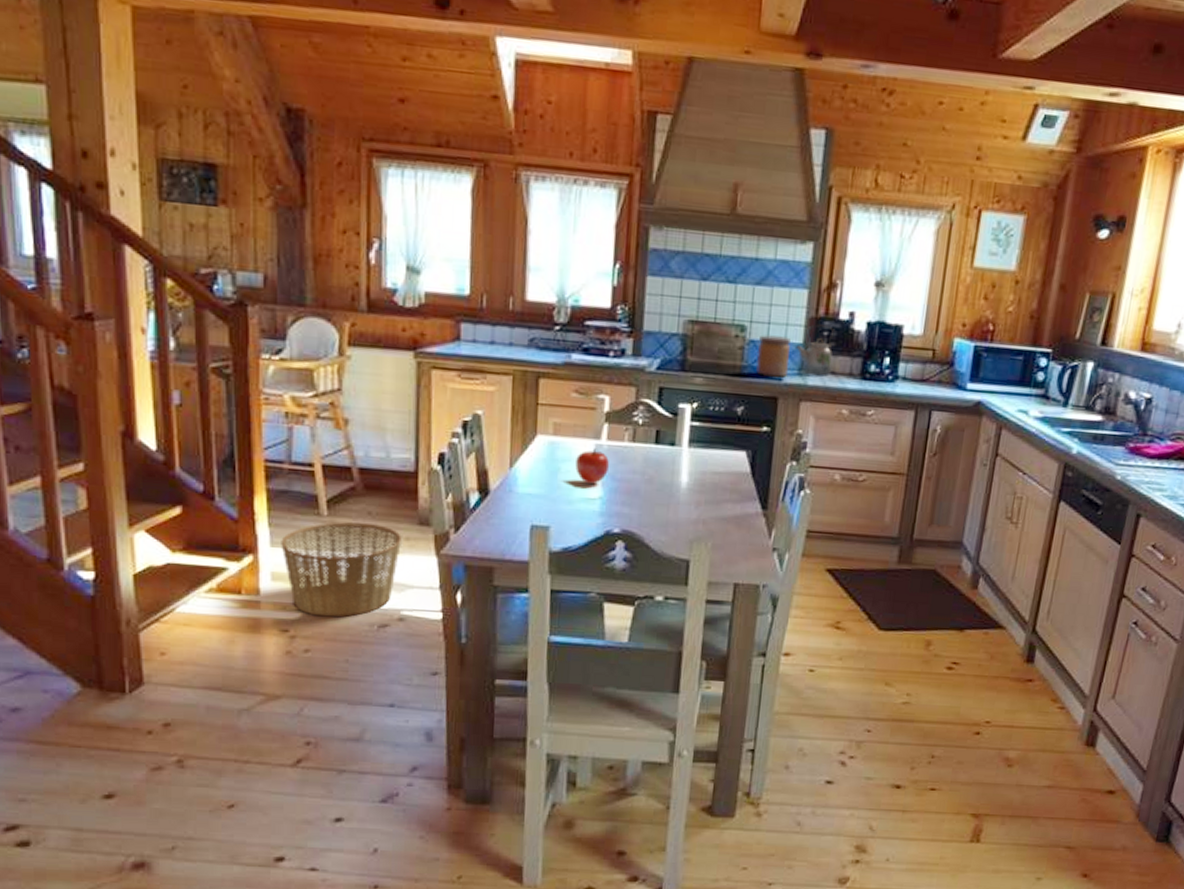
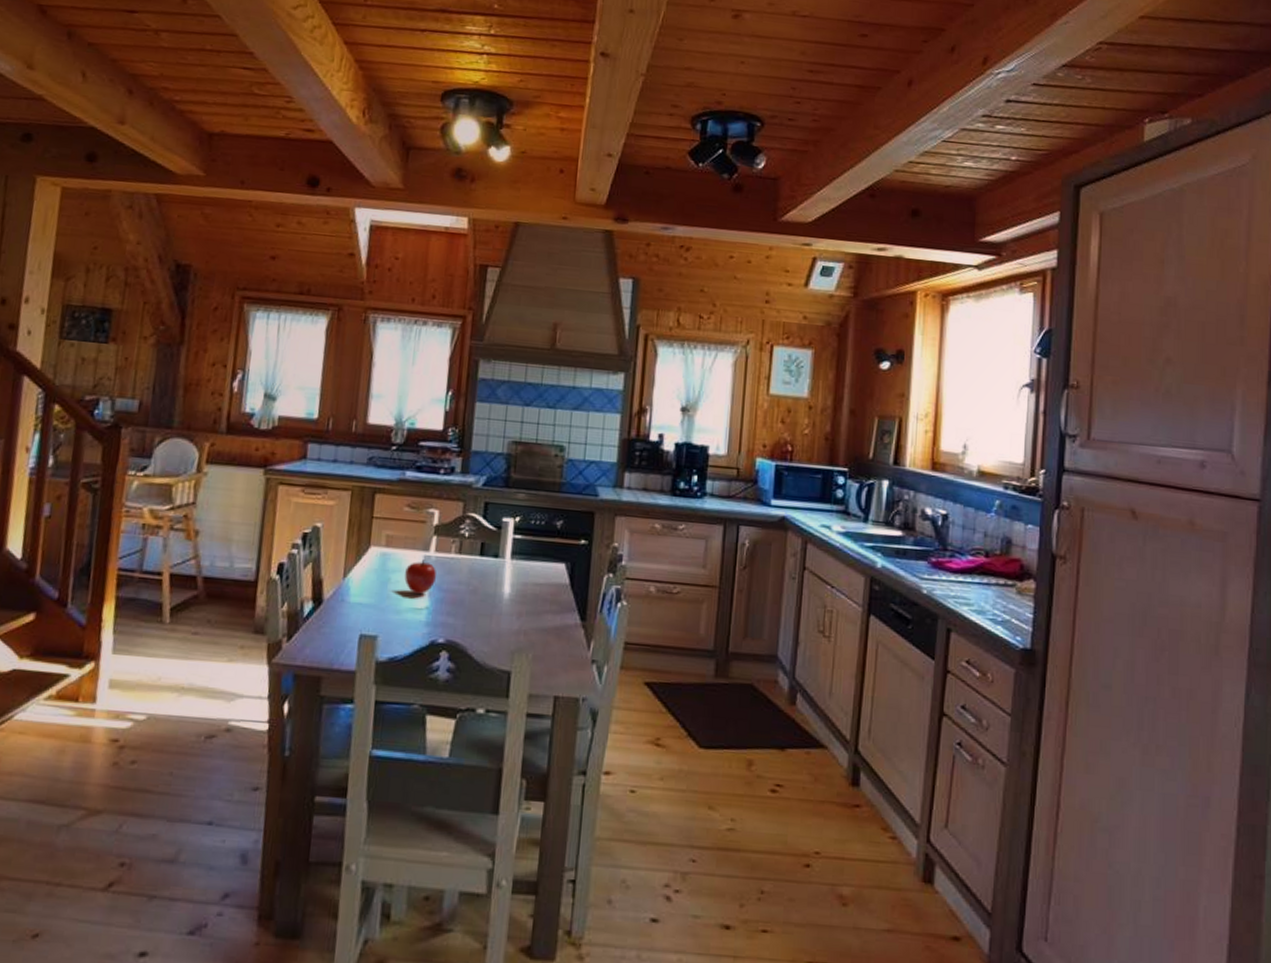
basket: present [281,522,401,618] -> none [122,629,237,727]
jar: present [756,335,791,378] -> none [574,454,605,494]
kettle: present [796,324,835,376] -> none [610,445,646,493]

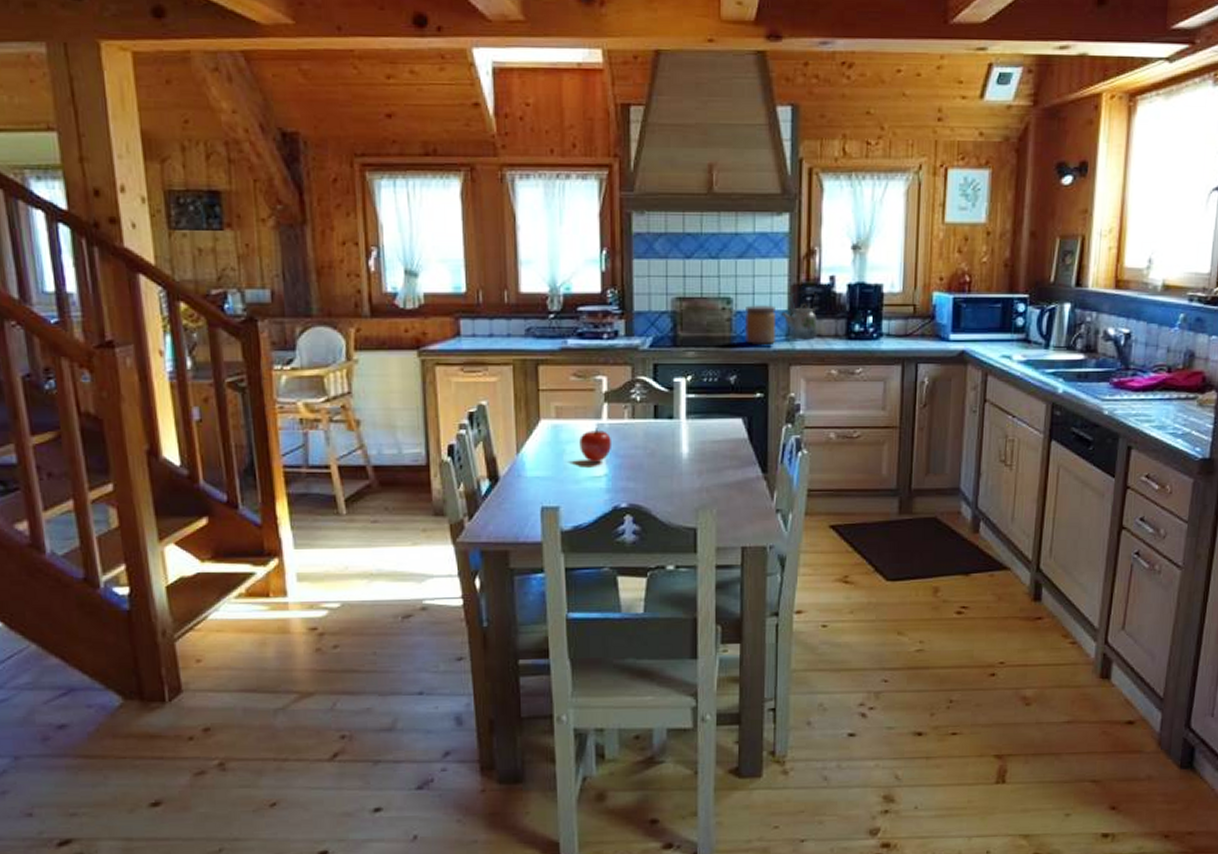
jar: none [574,454,605,494] -> present [744,304,775,346]
kettle: none [610,445,646,493] -> present [781,290,818,340]

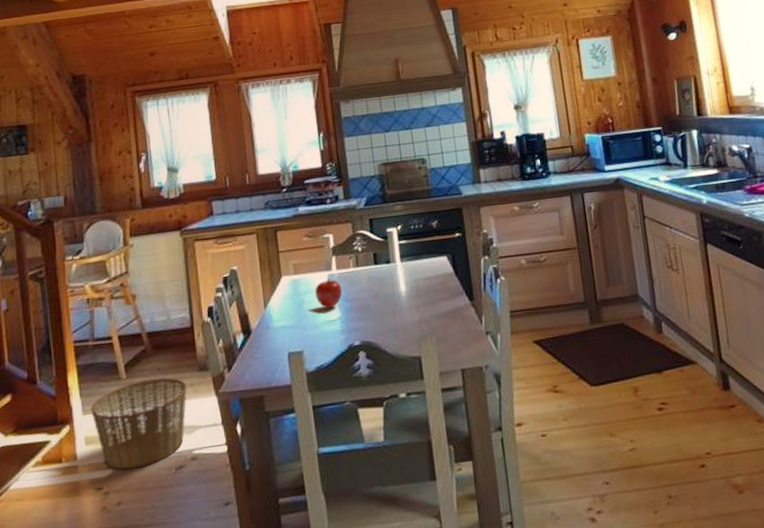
basket: none [304,519,419,612] -> present [91,377,187,470]
jar: present [744,304,775,346] -> none [437,159,465,195]
kettle: present [781,290,818,340] -> none [466,145,498,186]

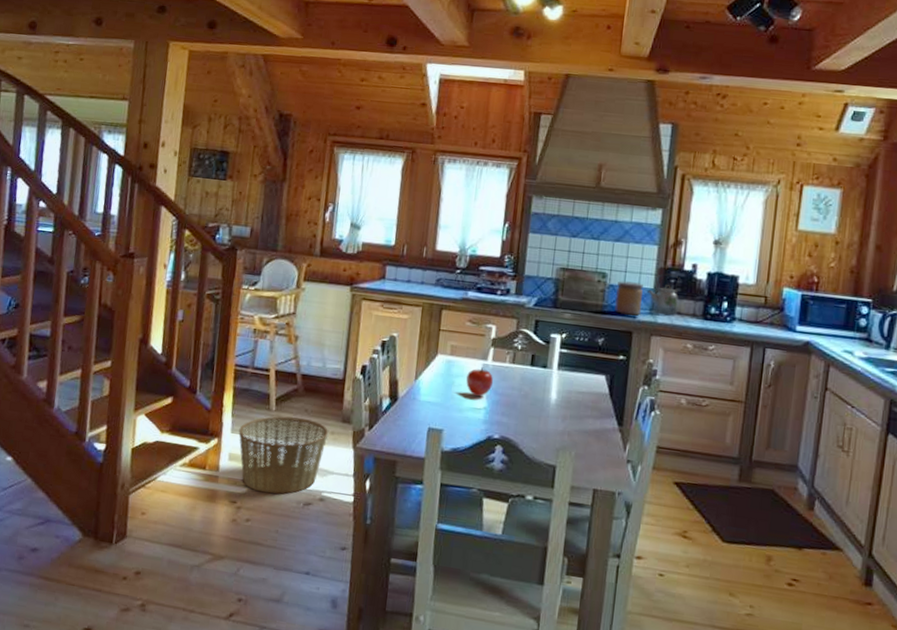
jar: none [437,159,465,195] -> present [614,281,643,316]
kettle: none [466,145,498,186] -> present [648,273,680,316]

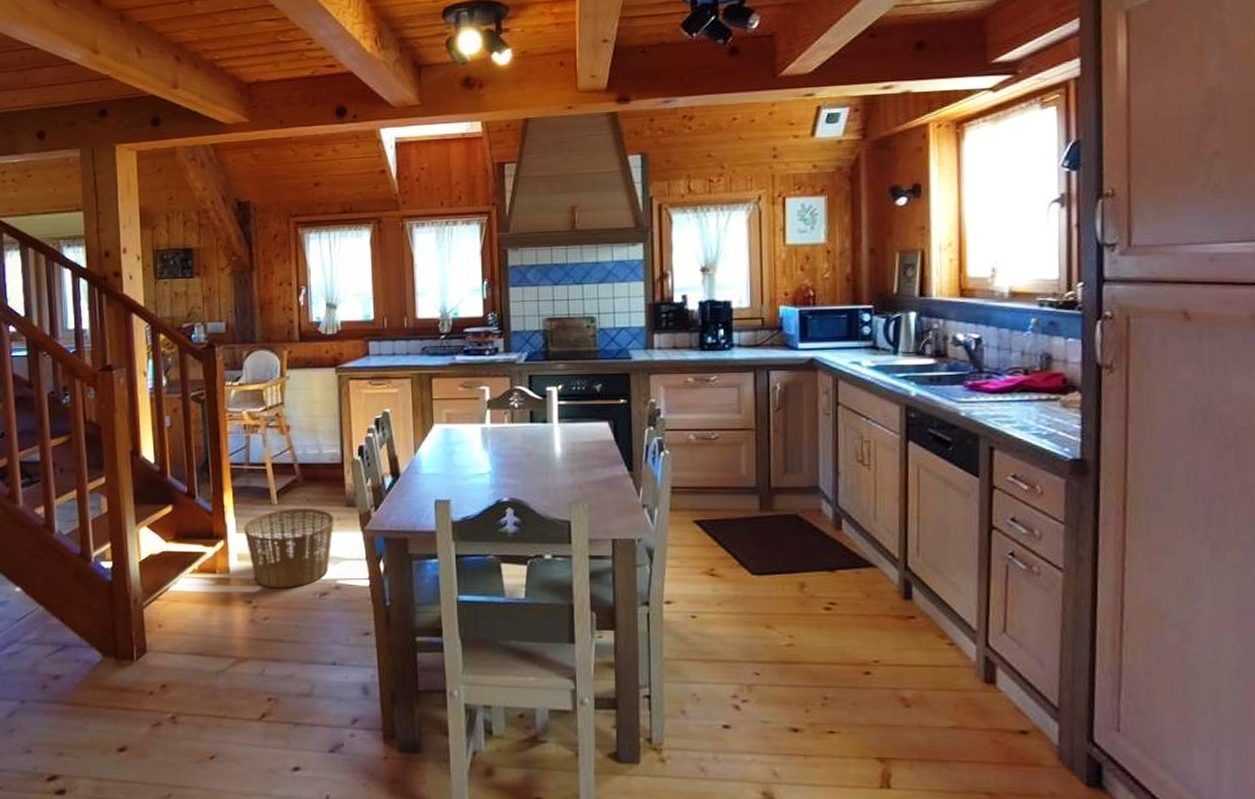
fruit: present [466,367,494,397] -> none [467,431,495,462]
jar: present [614,281,643,316] -> none [606,321,635,358]
kettle: present [648,273,680,316] -> none [640,308,674,352]

